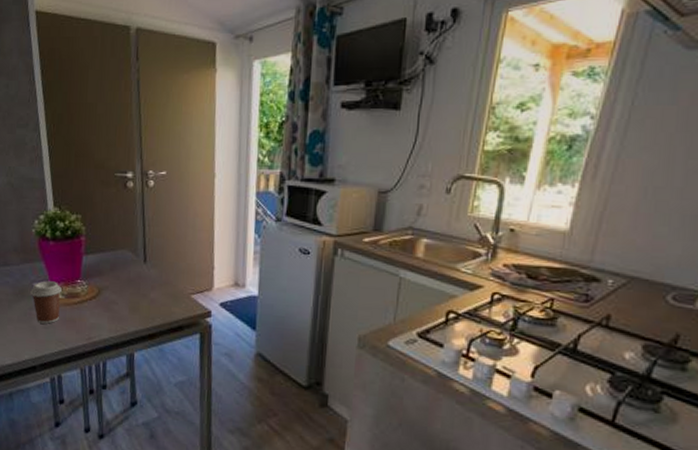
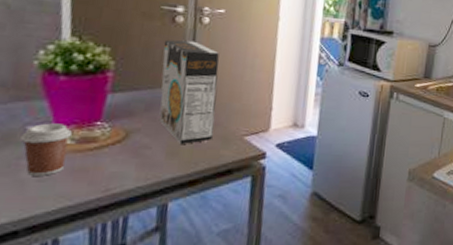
cereal box: none [119,204,166,301] -> present [159,39,219,144]

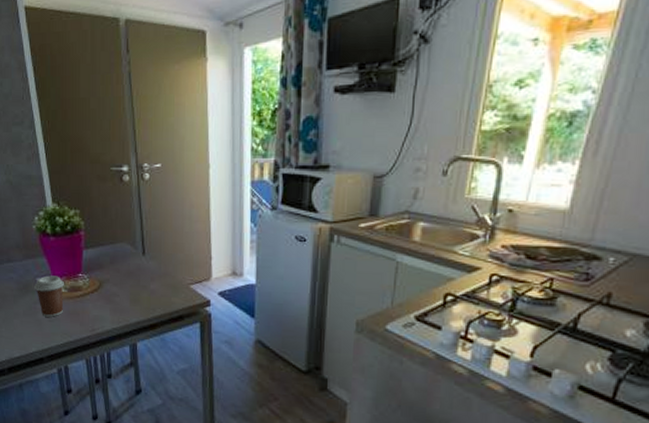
cereal box: present [159,39,219,144] -> none [116,197,165,292]

